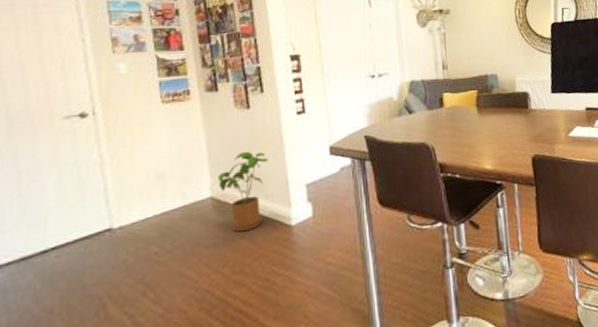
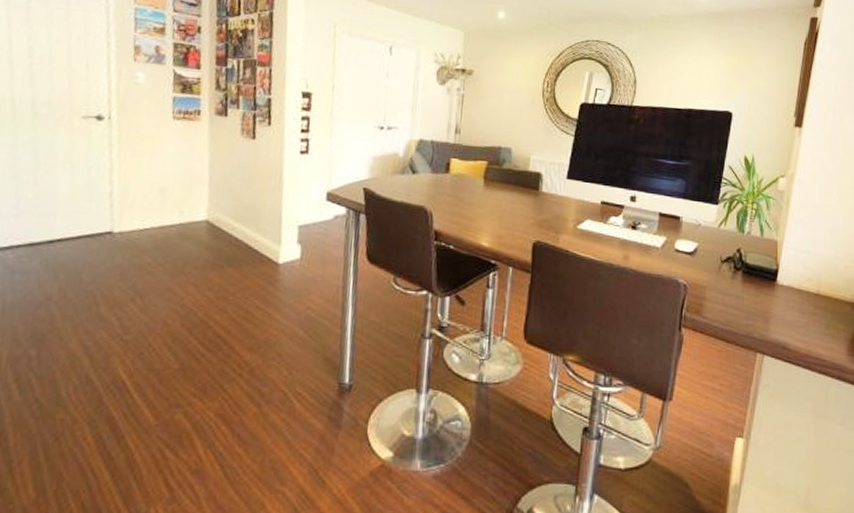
house plant: present [218,151,269,232] -> none [215,181,266,260]

